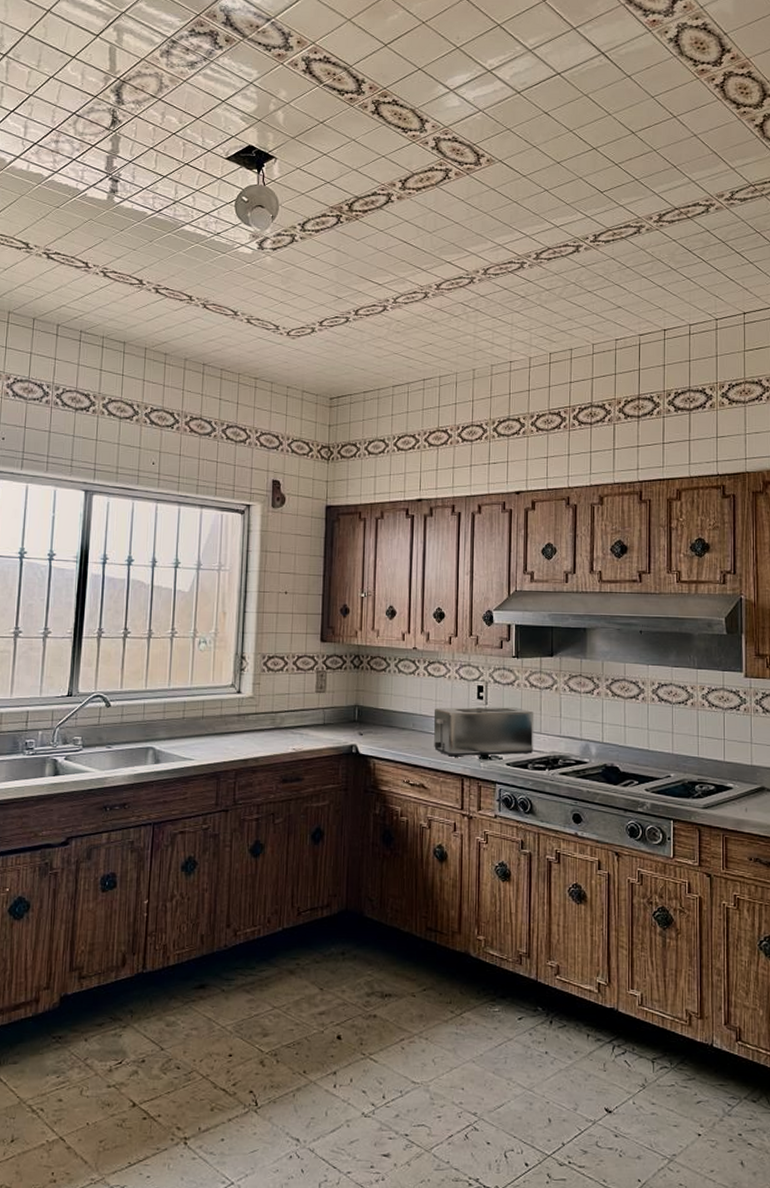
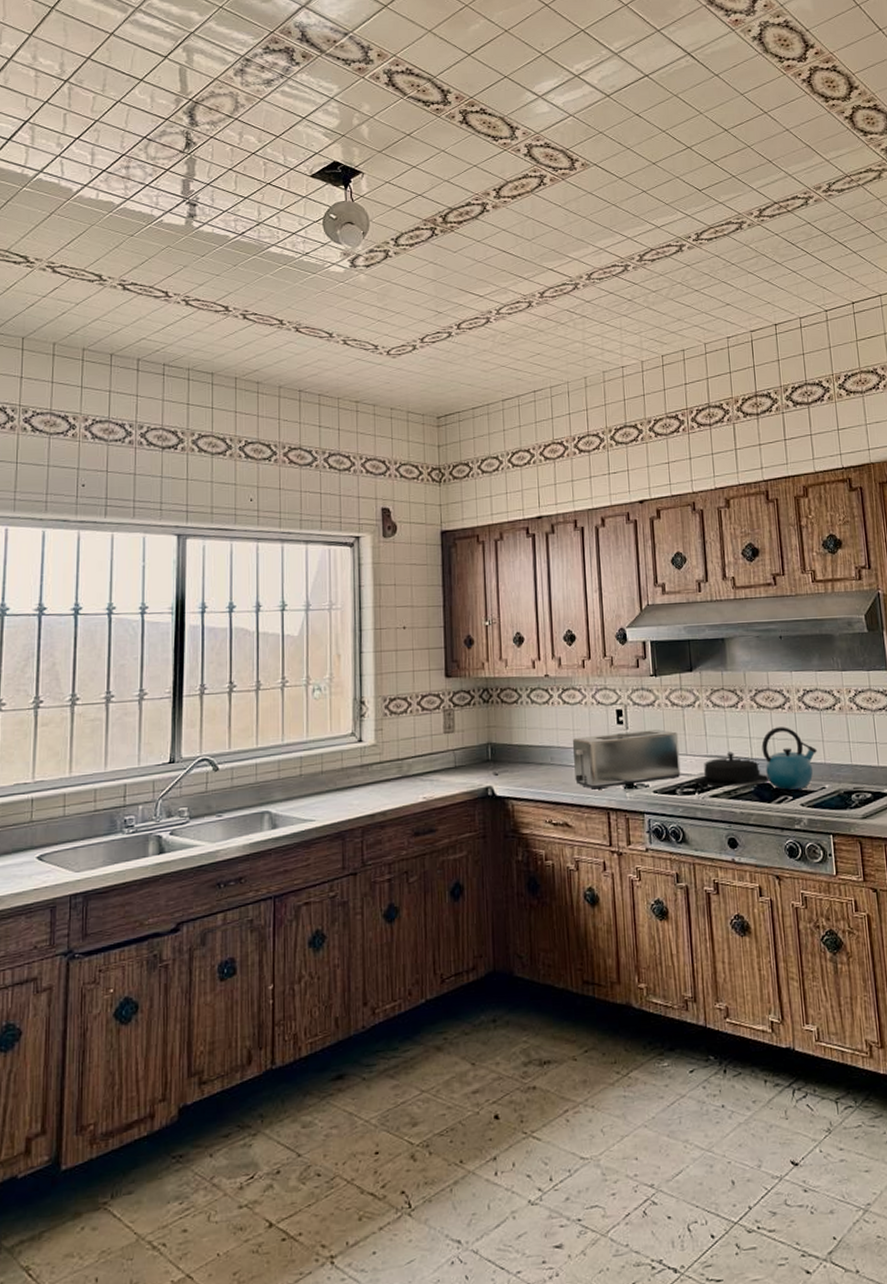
cooking pot: none [545,734,618,768] -> present [693,752,770,787]
kettle: none [613,716,666,775] -> present [761,727,817,790]

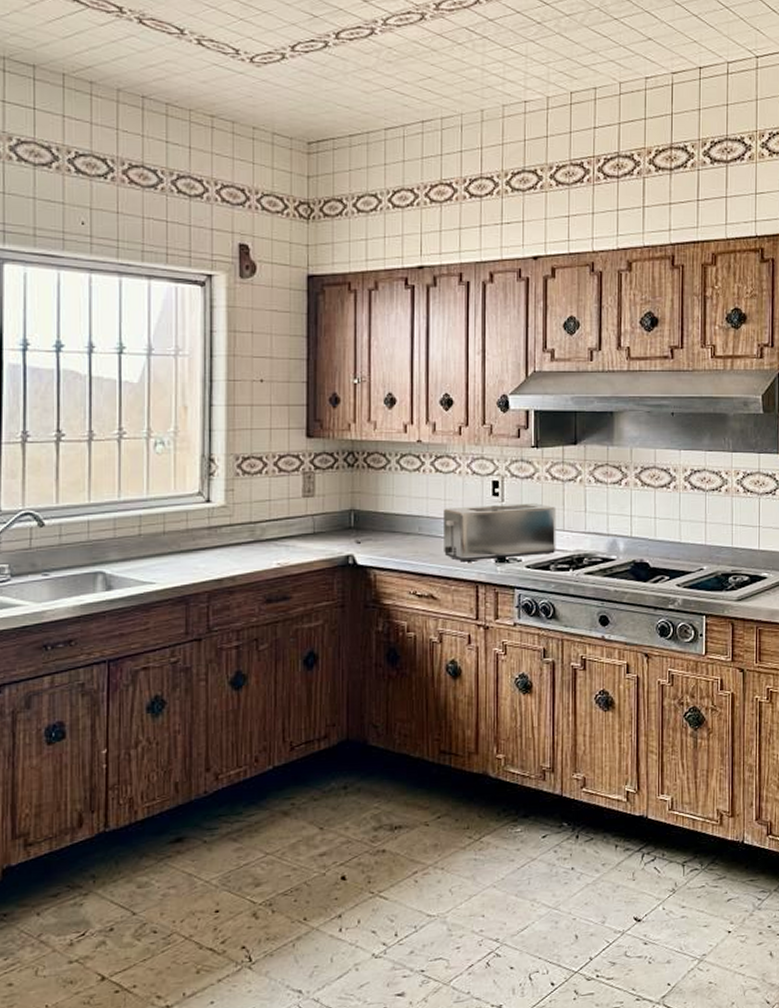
cooking pot: present [693,752,770,787] -> none [568,529,647,565]
kettle: present [761,727,817,790] -> none [642,506,698,570]

